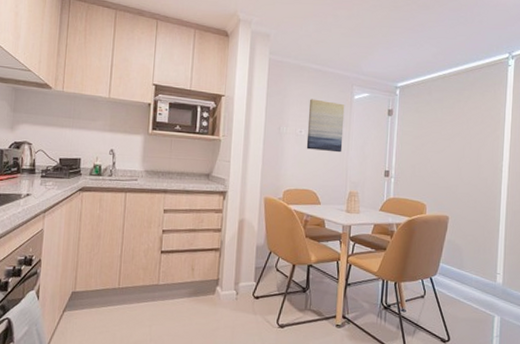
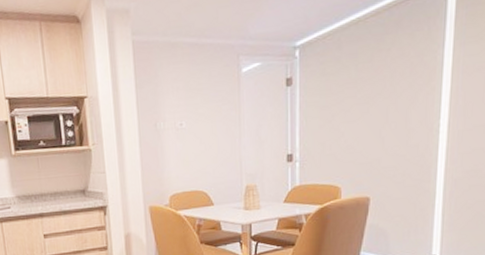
wall art: present [306,99,345,153] -> none [187,81,233,144]

